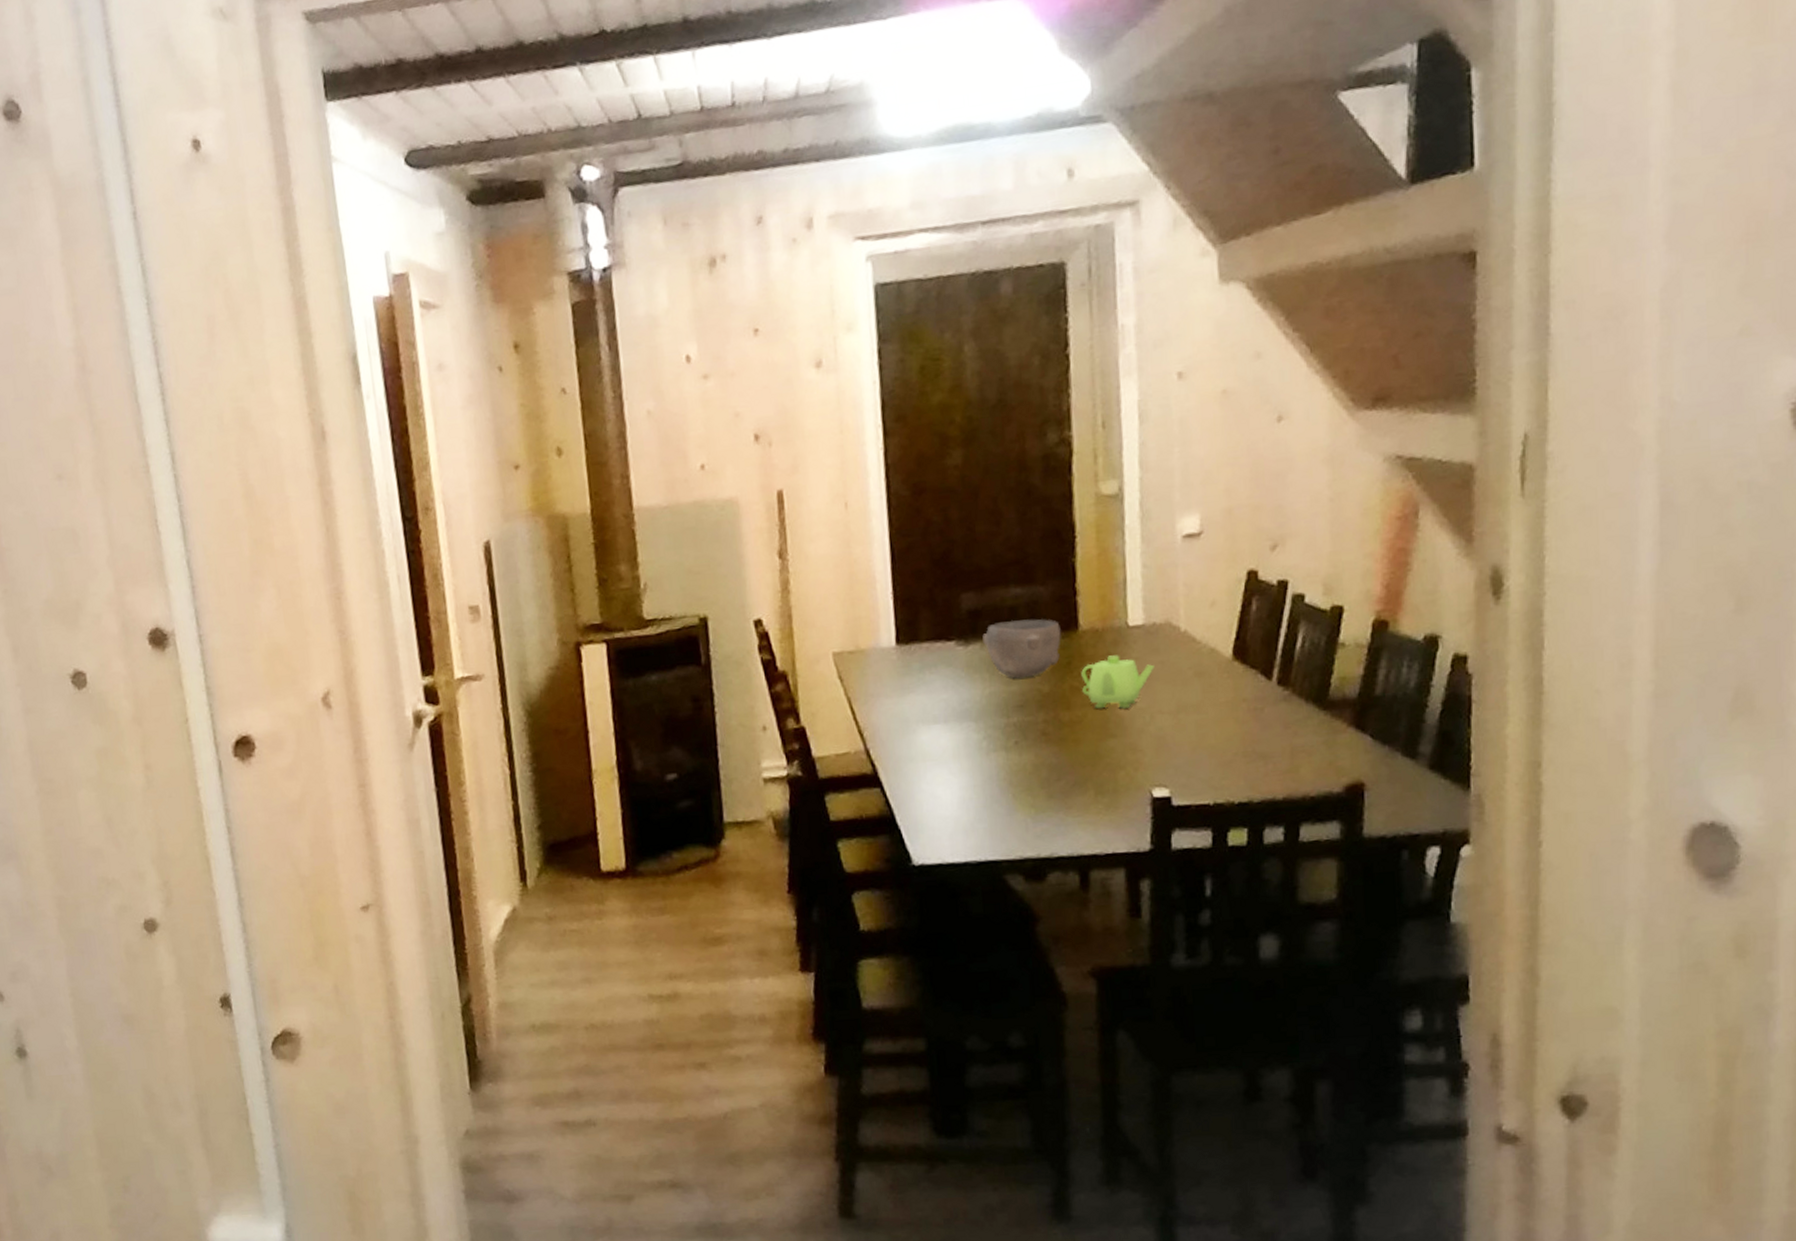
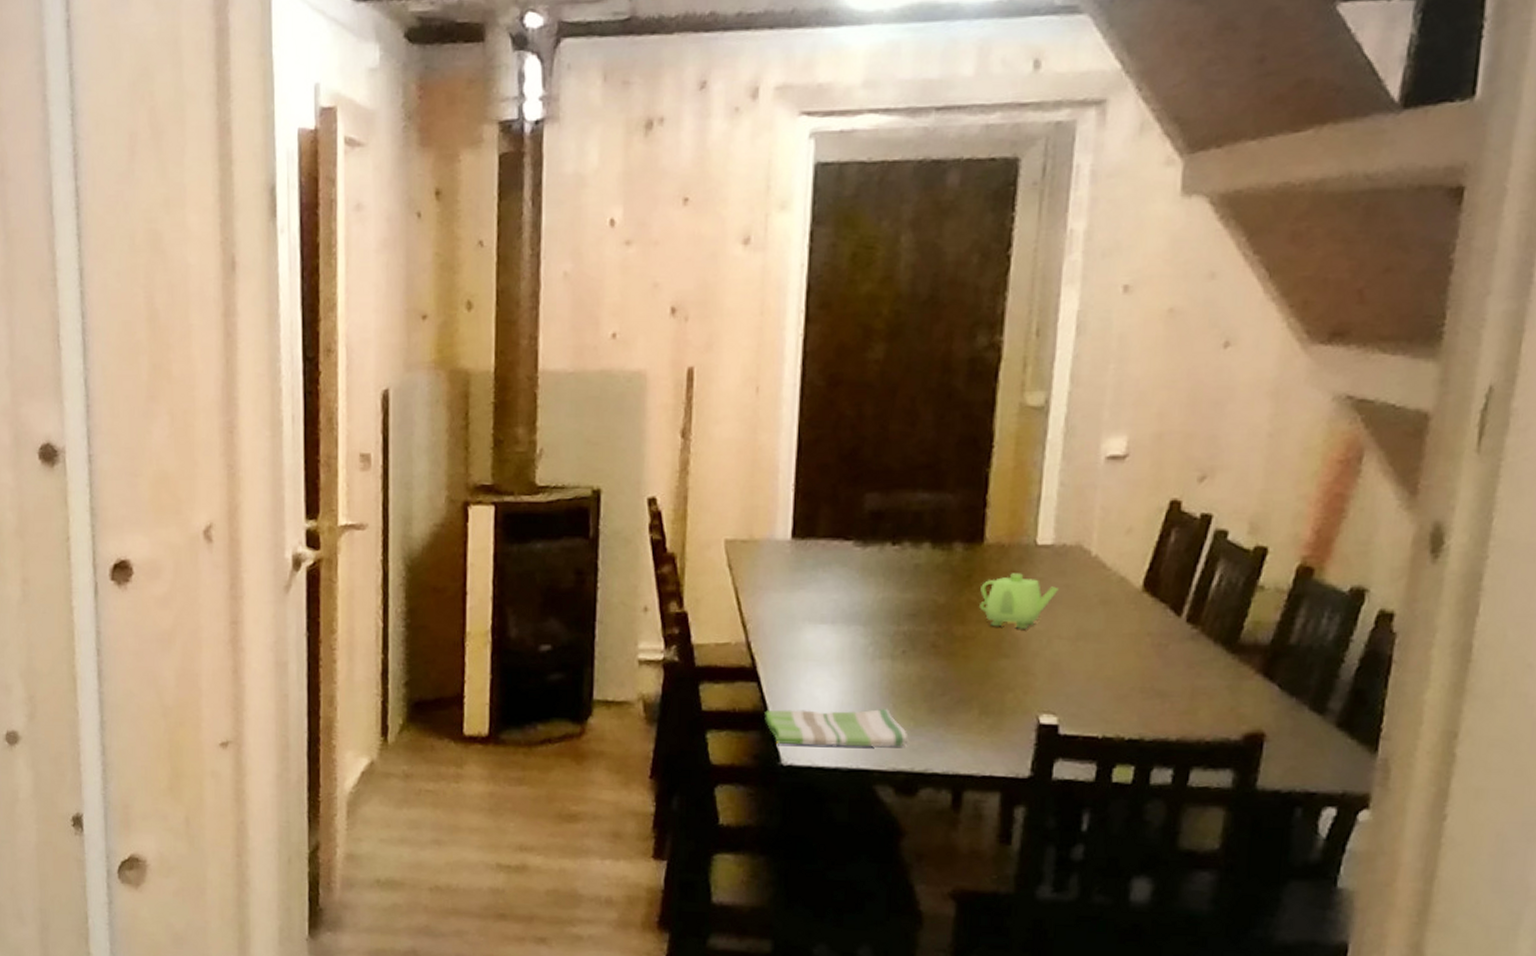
dish towel: none [891,798,1032,846] -> present [764,708,909,747]
bowl: present [982,619,1061,679] -> none [882,525,965,587]

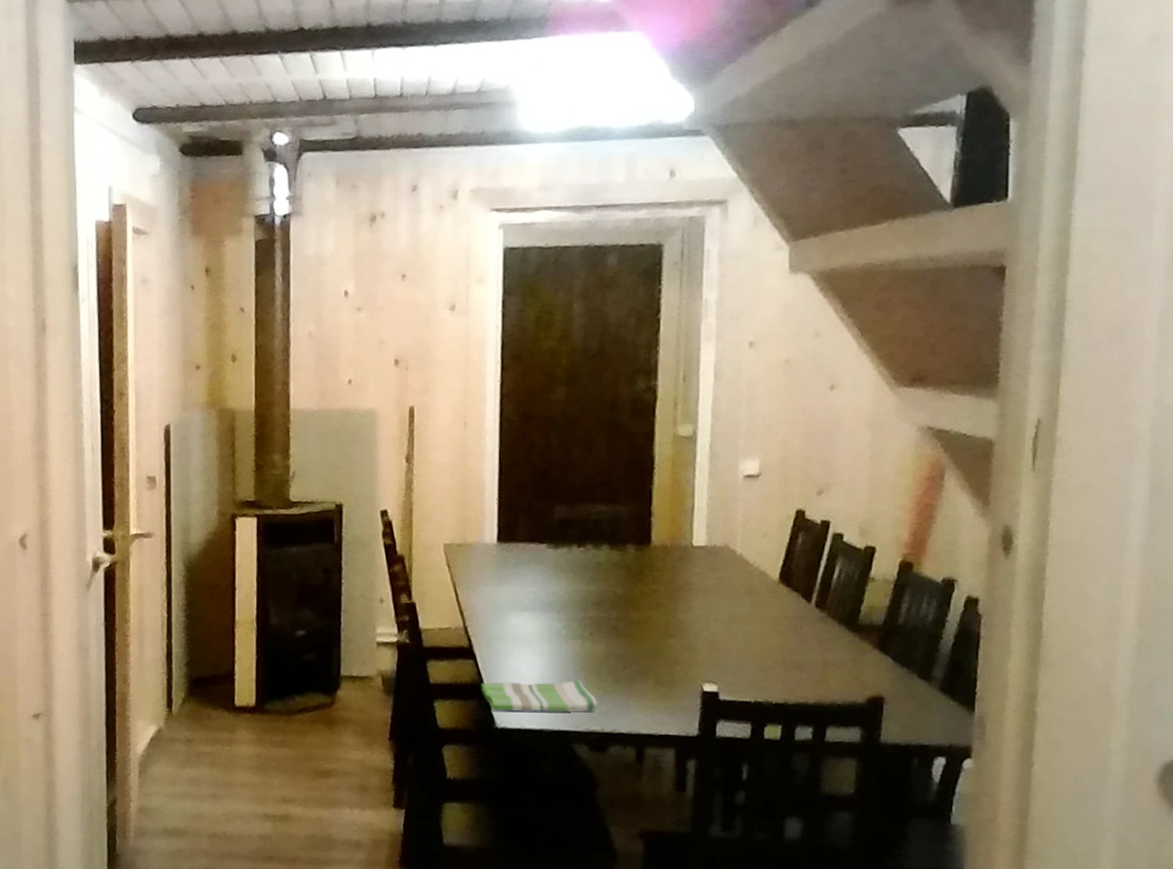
teapot: present [979,573,1059,629] -> none [650,569,712,614]

